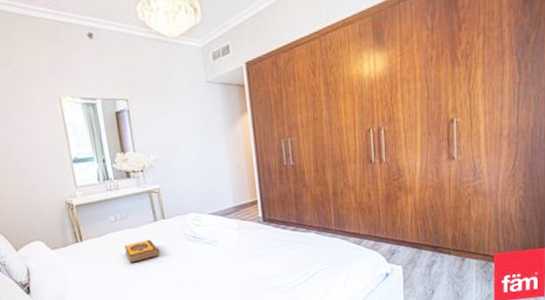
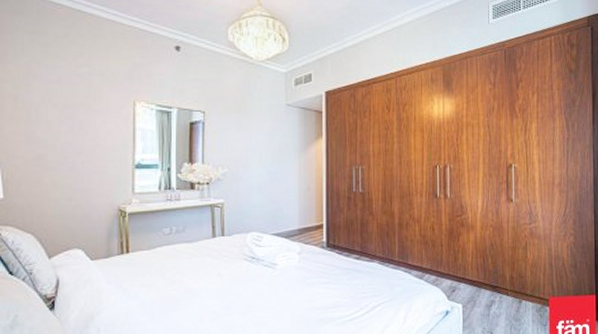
hardback book: present [124,239,161,263] -> none [175,257,214,282]

